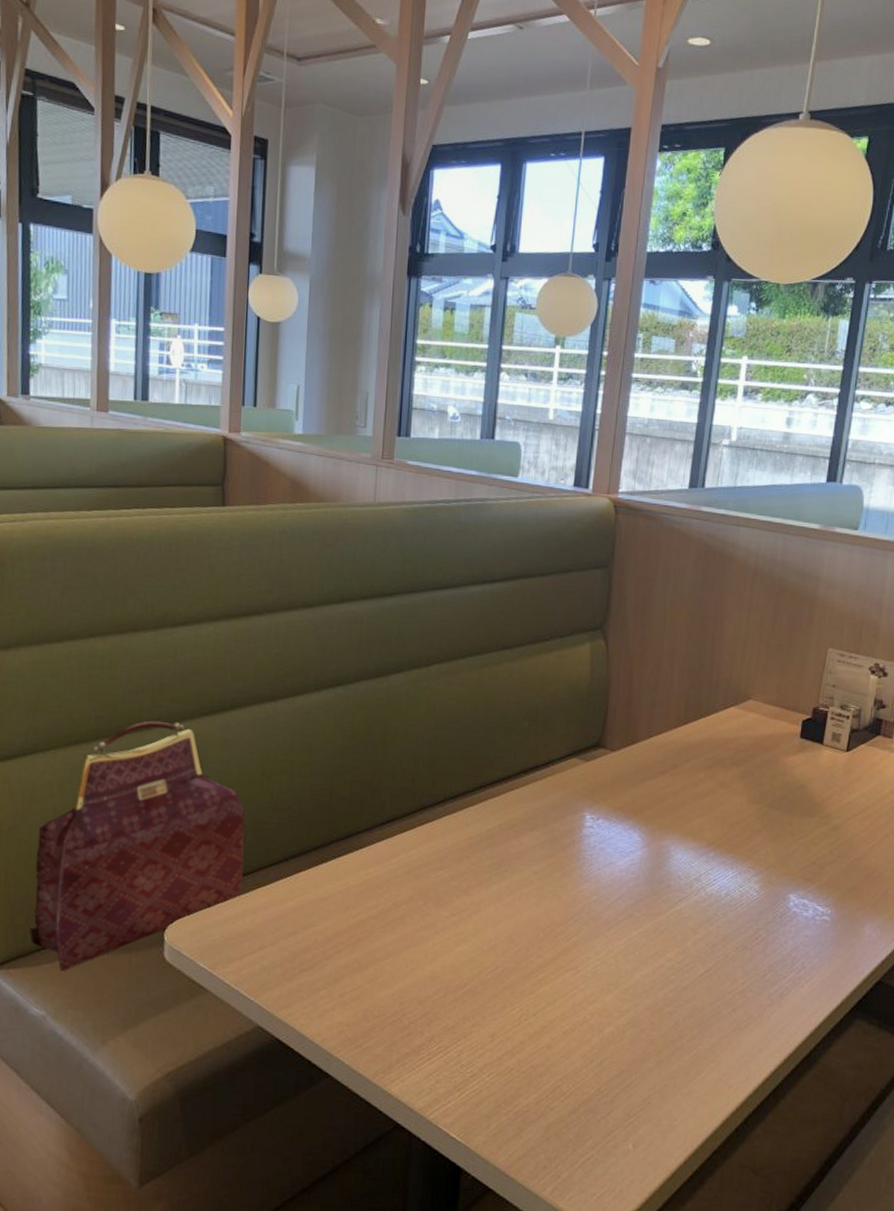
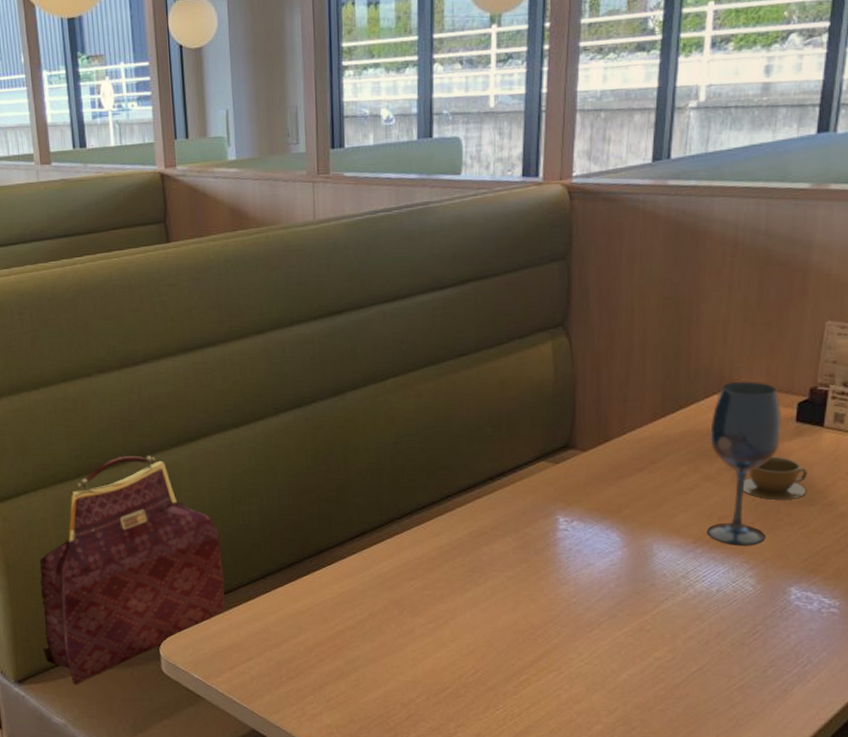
wineglass: none [719,696,789,853] -> present [707,381,782,547]
teacup: none [752,768,808,810] -> present [742,456,807,500]

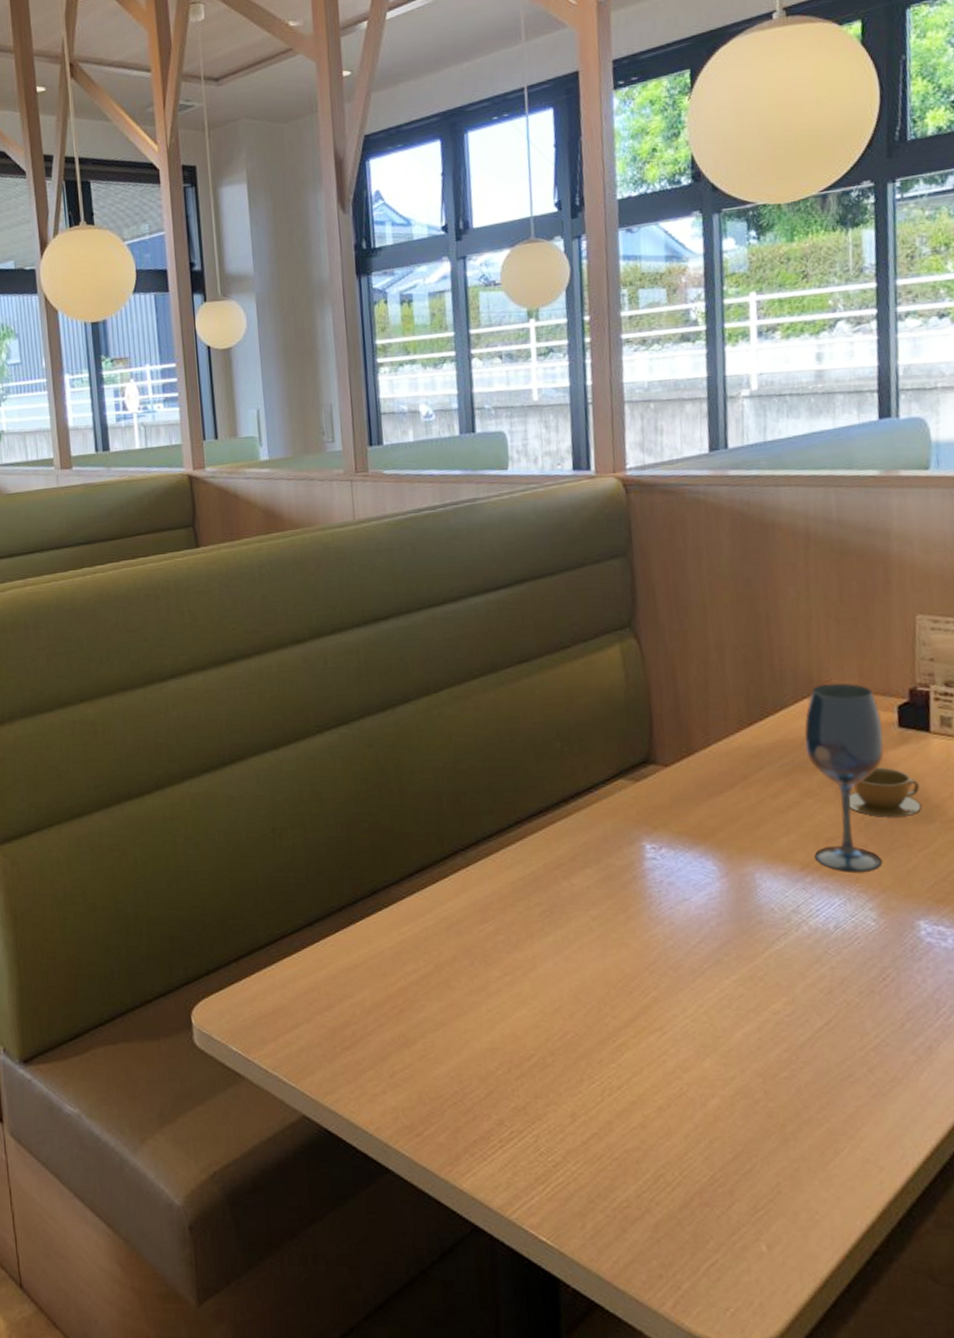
handbag: present [38,455,225,684] -> none [50,782,267,1063]

